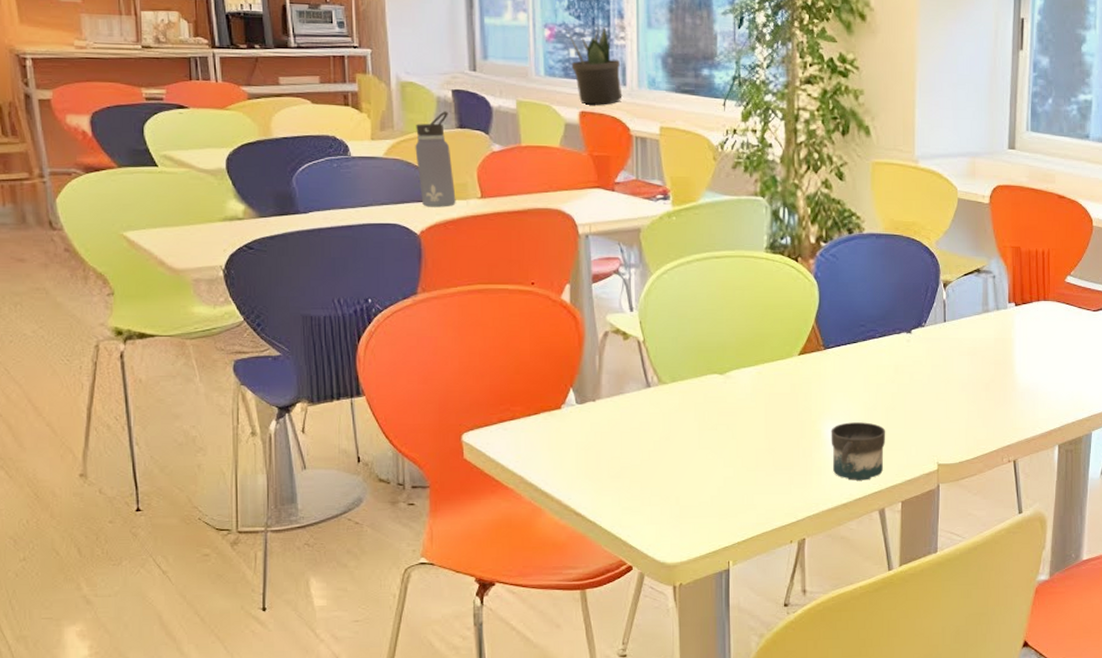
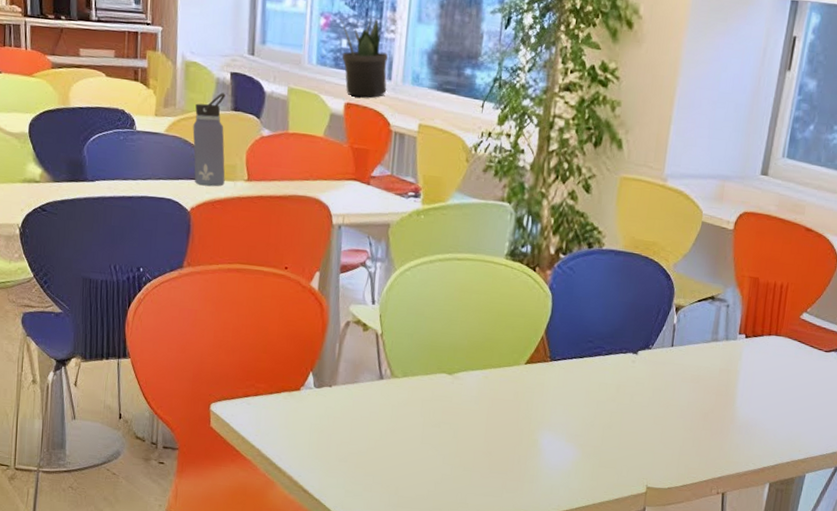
mug: present [831,422,886,481] -> none [545,435,601,494]

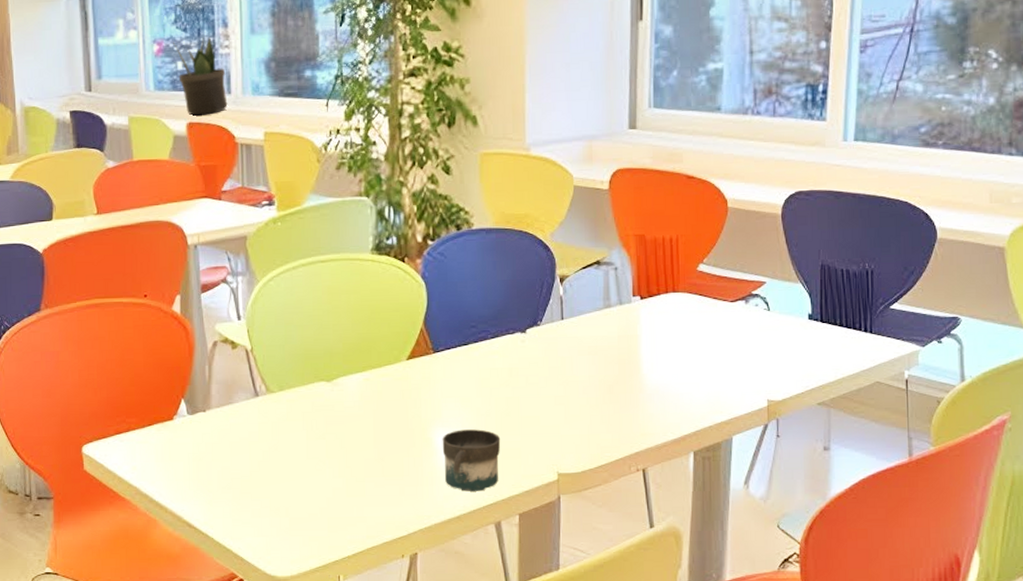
water bottle: present [193,93,226,187] -> none [38,132,75,226]
mug: none [545,435,601,494] -> present [442,429,501,492]

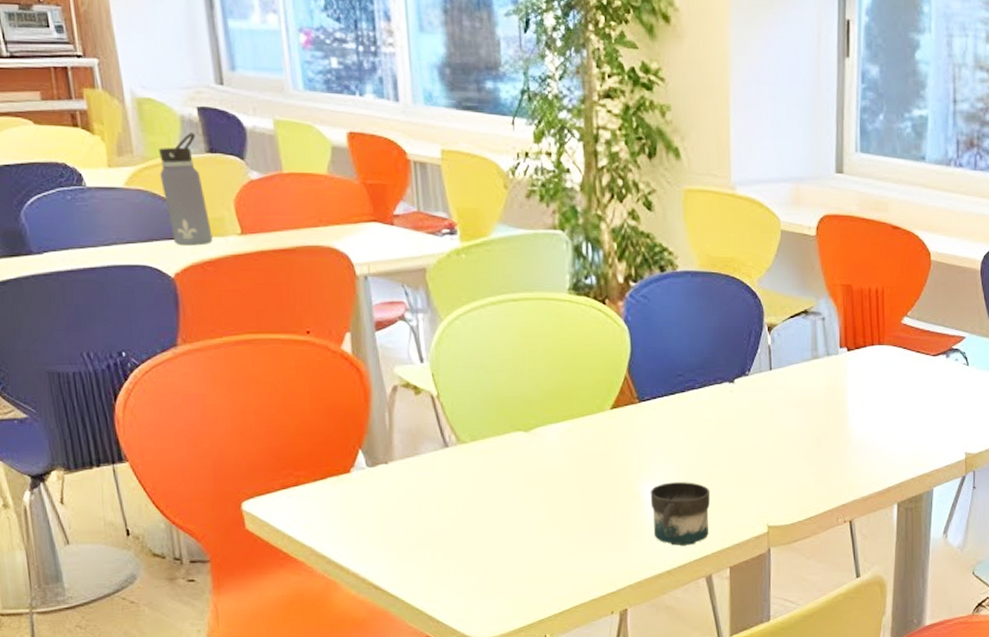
water bottle: none [38,132,75,226] -> present [159,132,213,246]
planter: present [173,36,228,116] -> none [324,30,396,125]

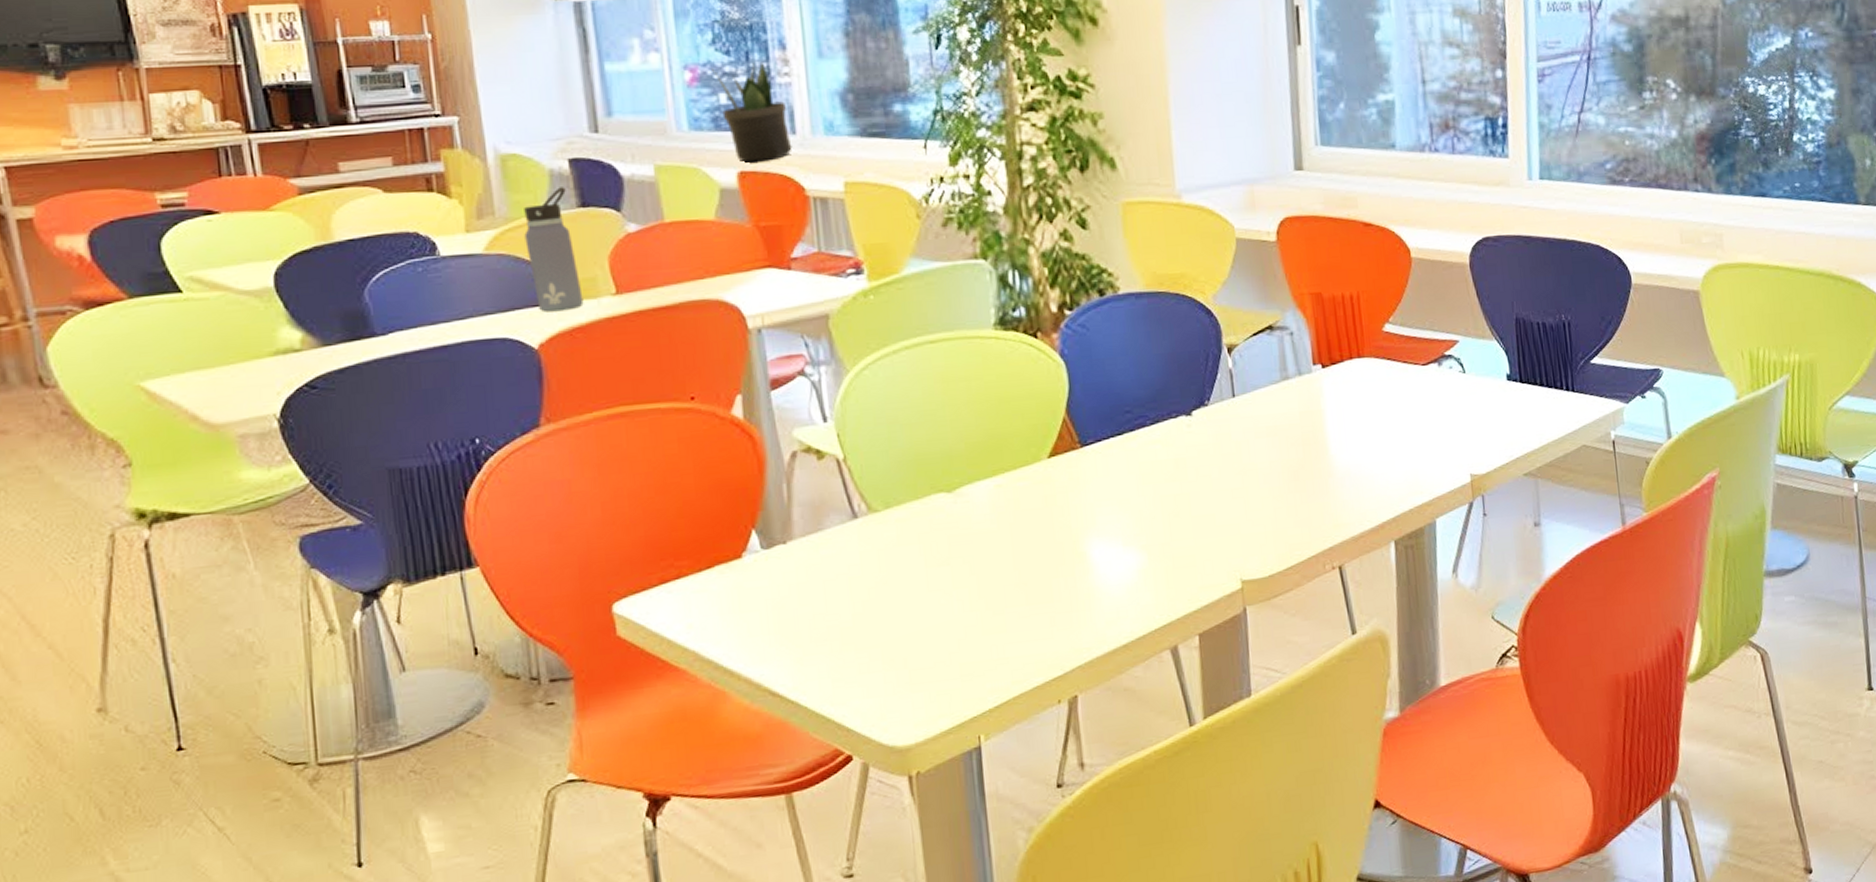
planter: none [324,30,396,125] -> present [712,61,793,163]
mug: present [650,482,711,546] -> none [1098,535,1171,614]

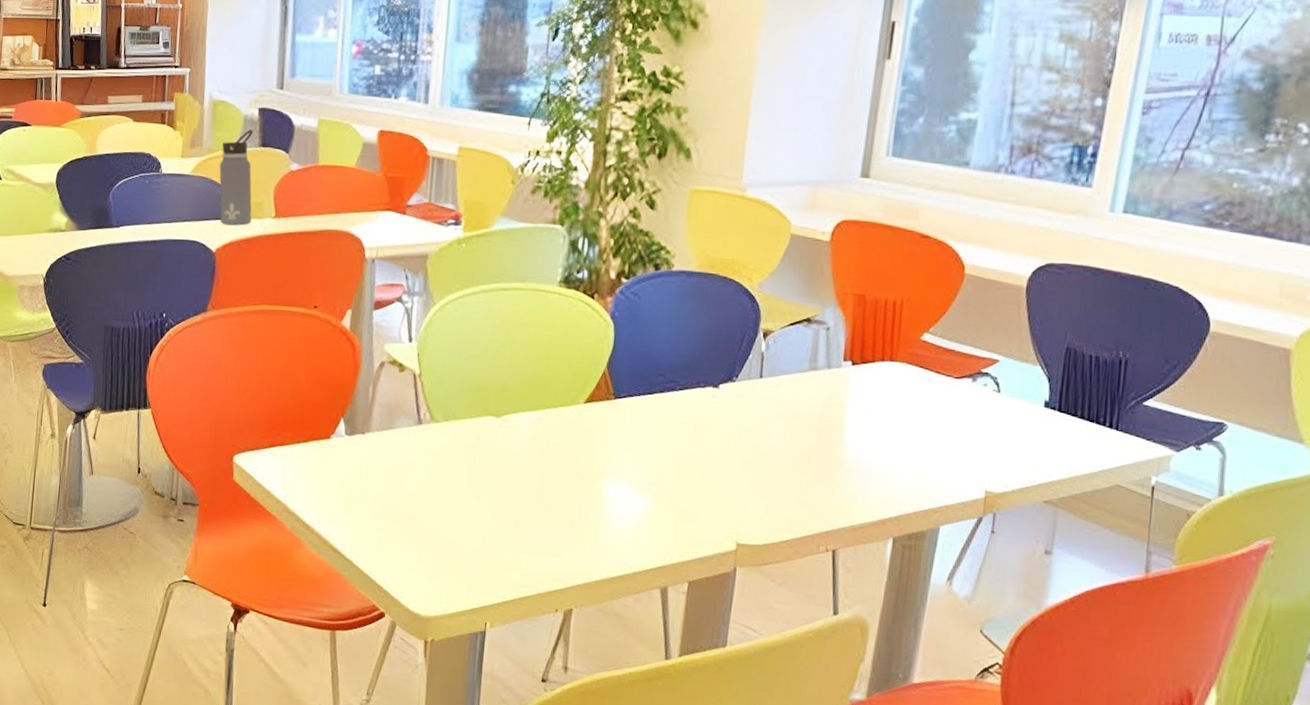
planter: present [712,61,793,163] -> none [373,41,425,124]

